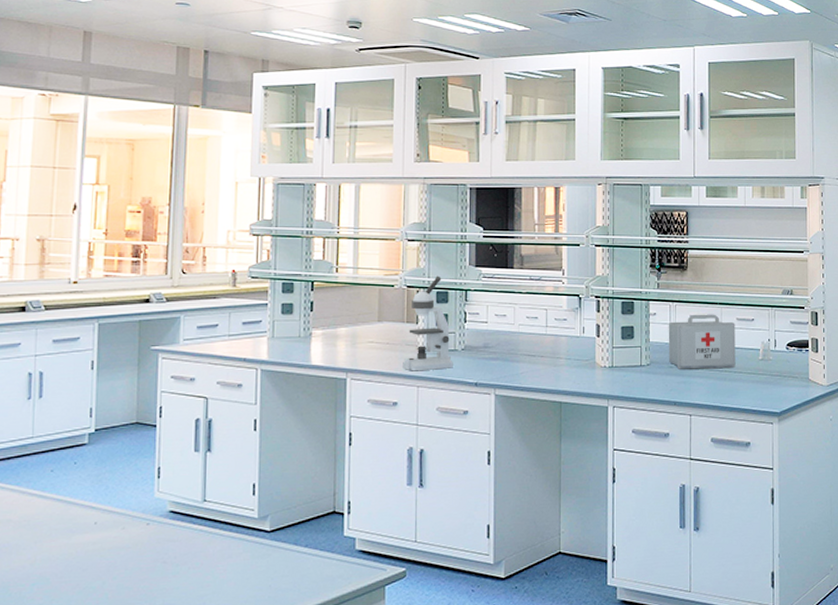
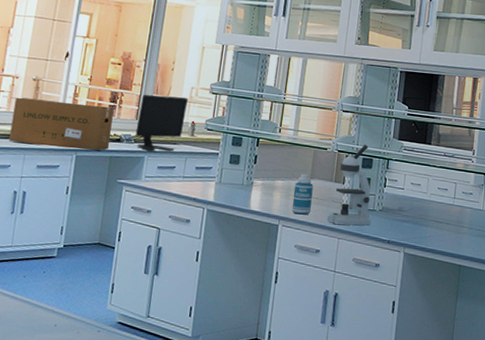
box: none [15,262,138,315] -> present [9,97,114,151]
computer monitor: none [136,243,225,310] -> present [109,94,188,152]
bottle: none [360,316,383,364] -> present [292,173,314,215]

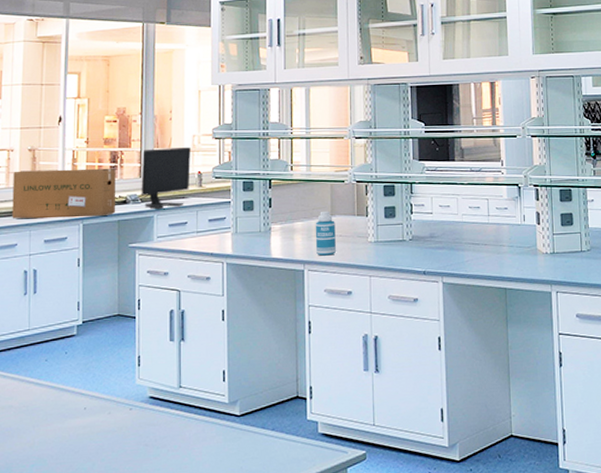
microscope: present [327,144,371,226] -> none [355,170,402,262]

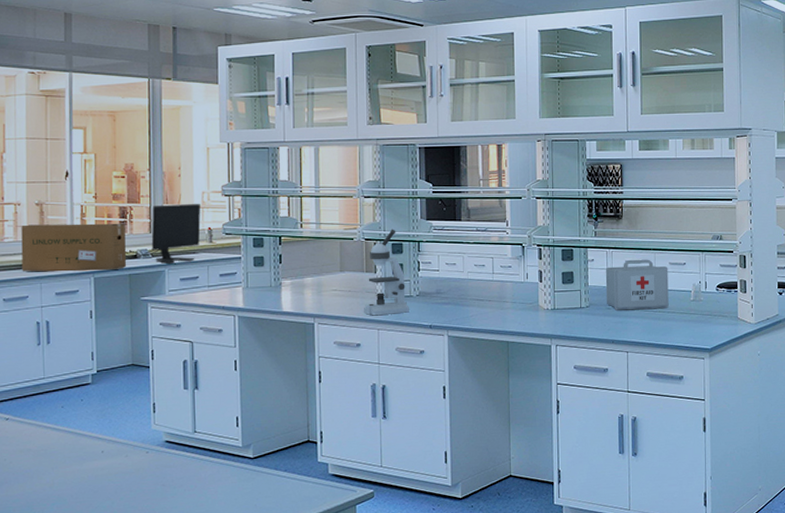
bottle: present [315,210,336,256] -> none [325,267,345,310]
microscope: none [355,170,402,262] -> present [364,229,409,316]

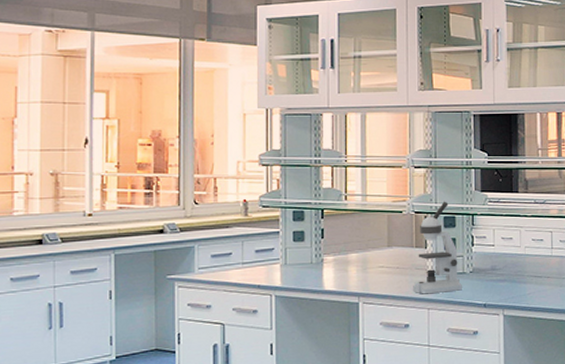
box: present [21,223,126,271] -> none [33,195,151,248]
computer monitor: present [126,204,201,265] -> none [151,174,235,240]

